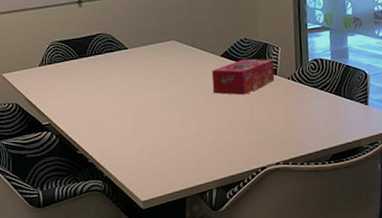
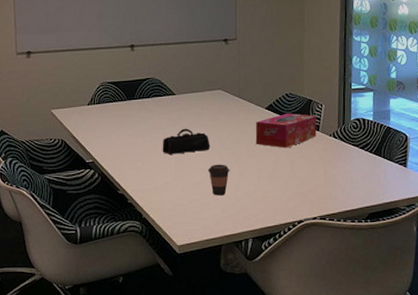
pencil case: none [118,82,168,111] -> present [162,128,210,154]
coffee cup: none [166,116,189,149] -> present [207,164,230,196]

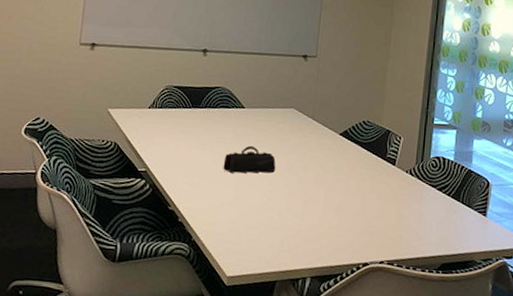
coffee cup: present [207,164,230,196] -> none [270,189,294,225]
tissue box: present [255,113,317,148] -> none [325,141,394,180]

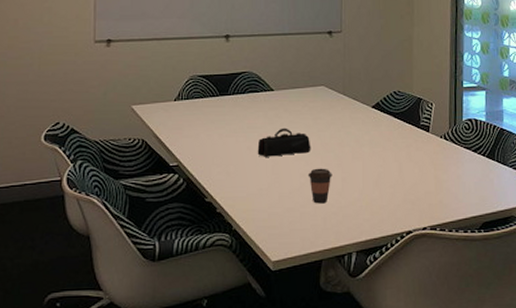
coffee cup: none [270,189,294,225] -> present [308,168,332,204]

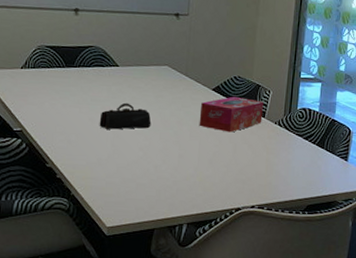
coffee cup: present [308,168,332,204] -> none [146,143,170,177]
tissue box: none [361,112,427,151] -> present [199,96,263,133]

